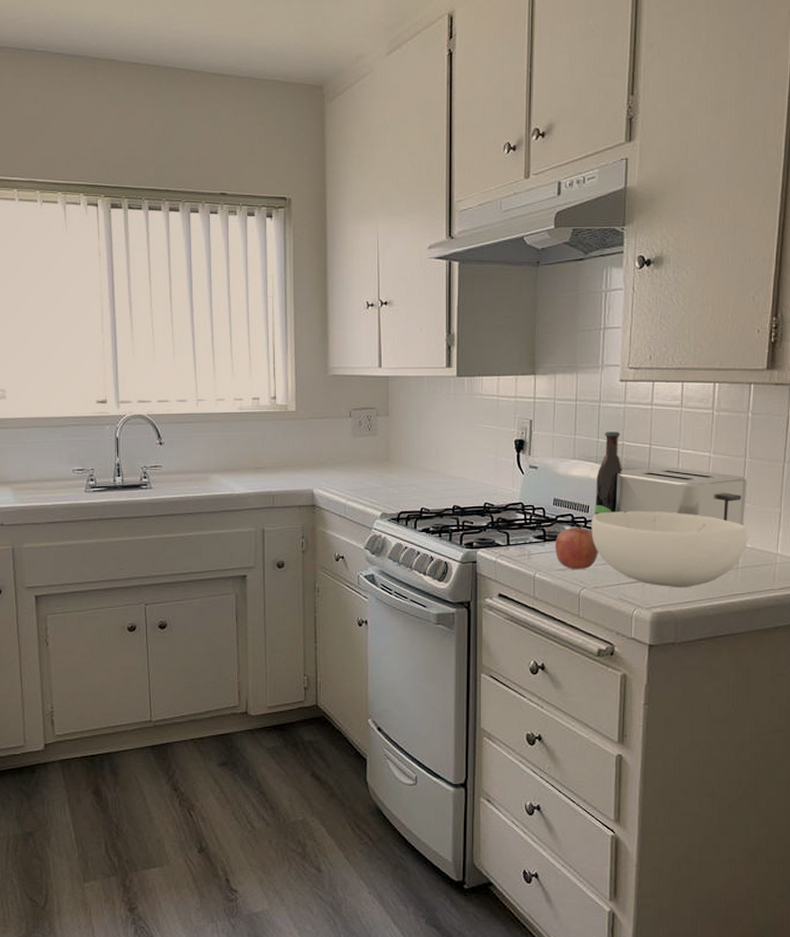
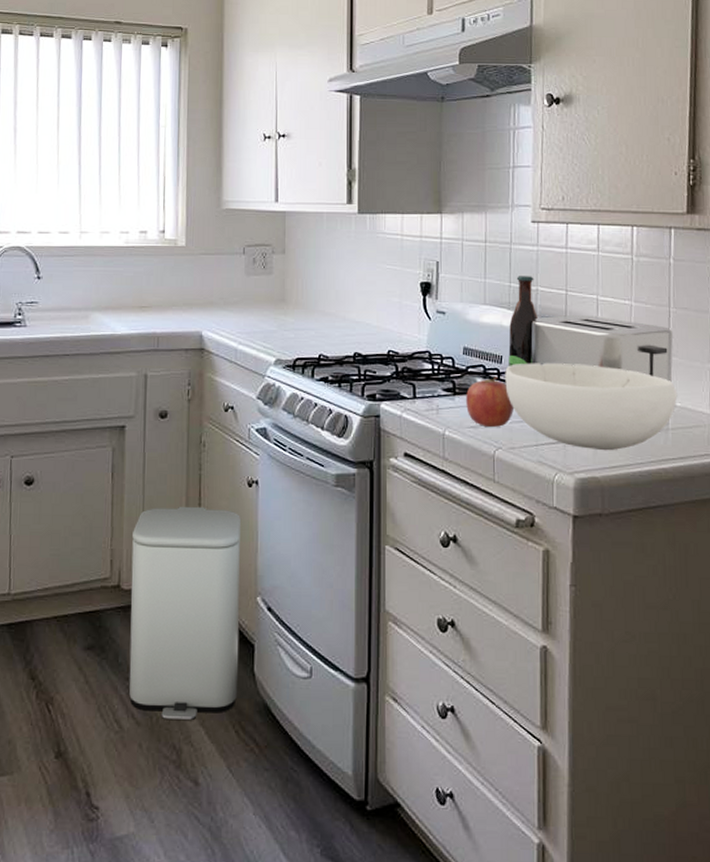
pedal bin: none [256,645,353,821] -> present [129,507,242,721]

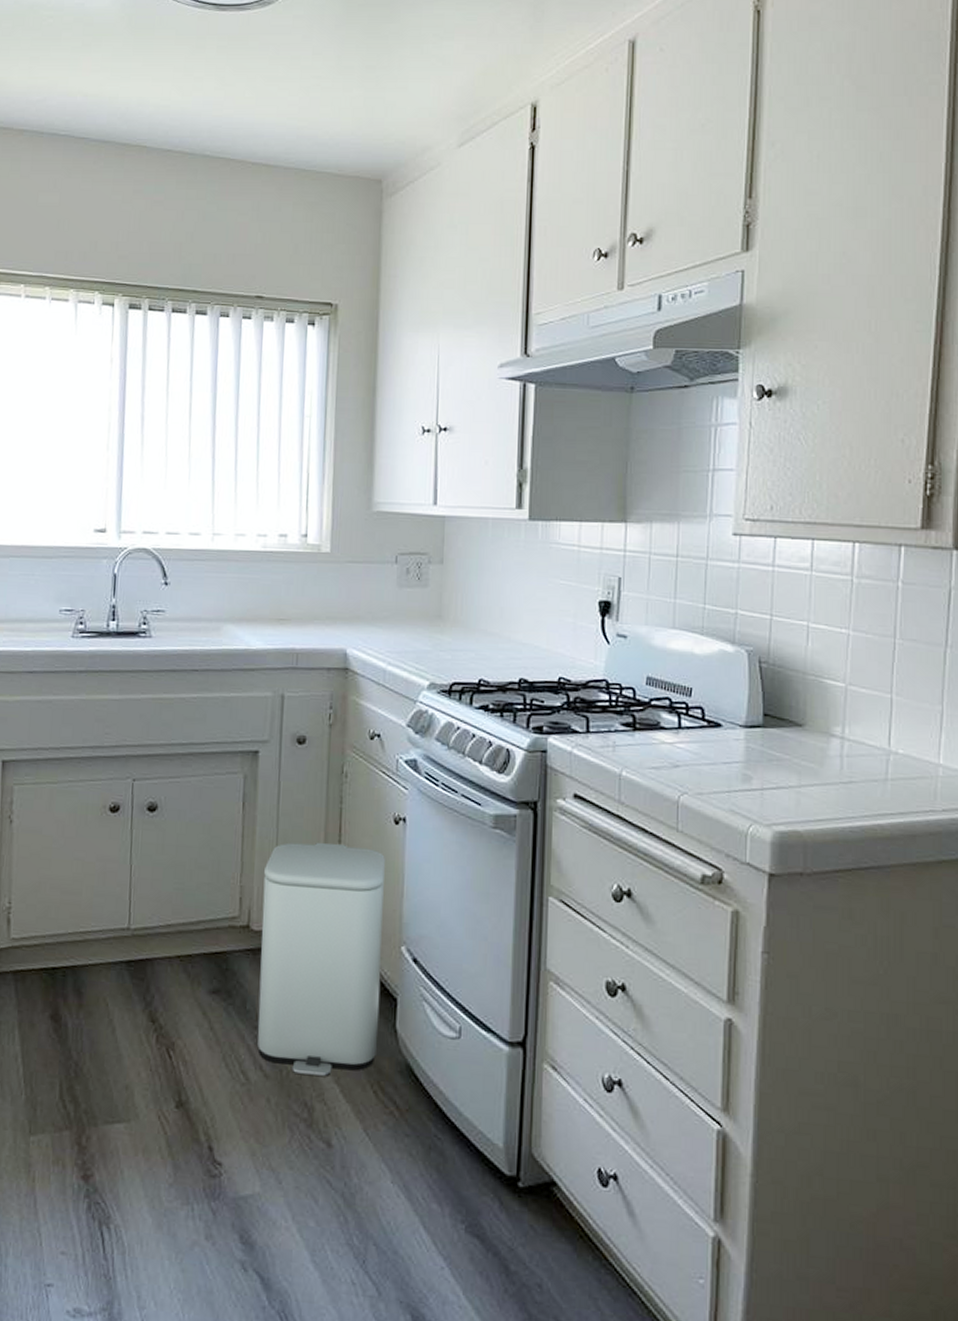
fruit: present [466,376,514,427] -> none [648,711,703,769]
bowl: present [505,363,678,451] -> none [694,697,900,802]
bottle: present [508,276,539,366] -> none [699,596,737,700]
toaster: present [530,315,673,383] -> none [726,644,897,727]

